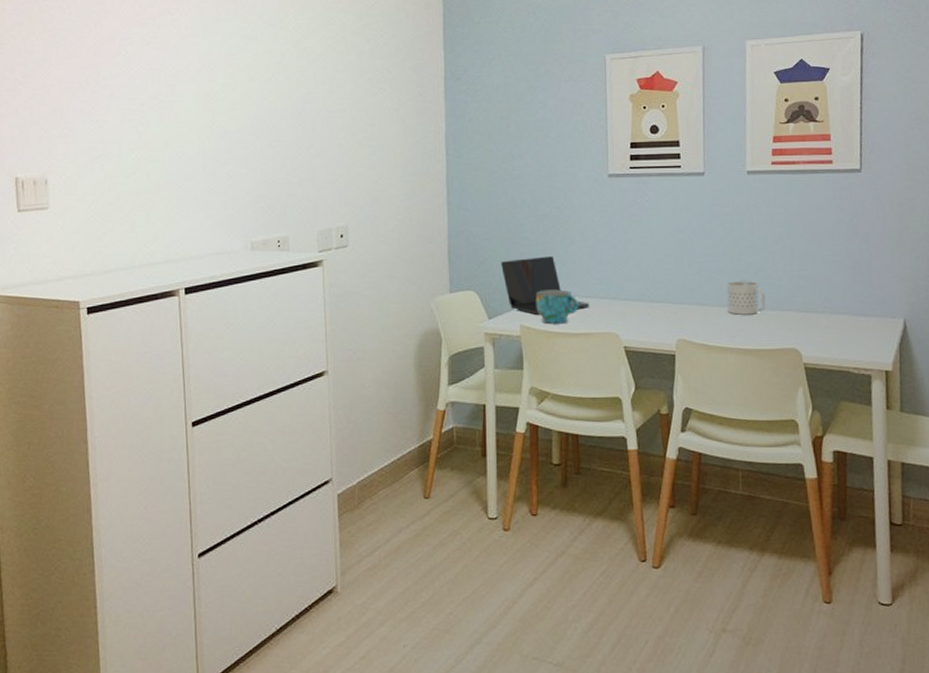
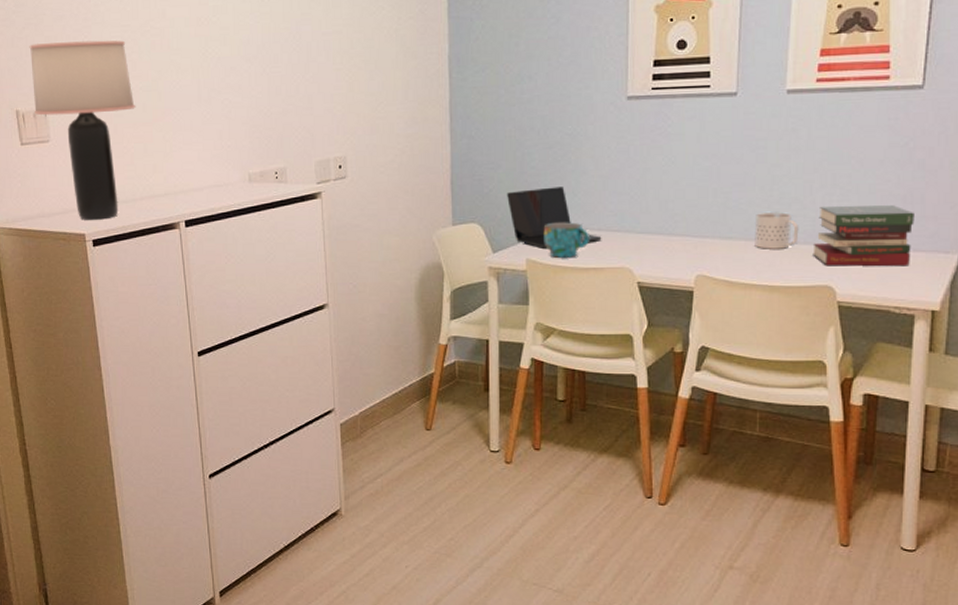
table lamp: none [34,112,141,287] -> present [29,40,136,220]
books: none [778,274,864,331] -> present [813,205,914,267]

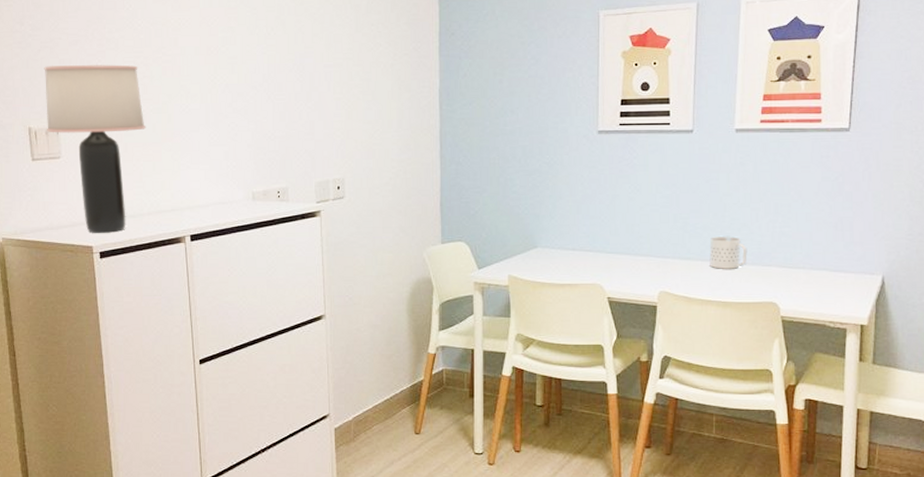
laptop: present [507,187,602,248] -> none [491,210,576,266]
cup: present [543,222,589,259] -> none [524,242,565,275]
books: present [813,205,914,267] -> none [759,232,845,286]

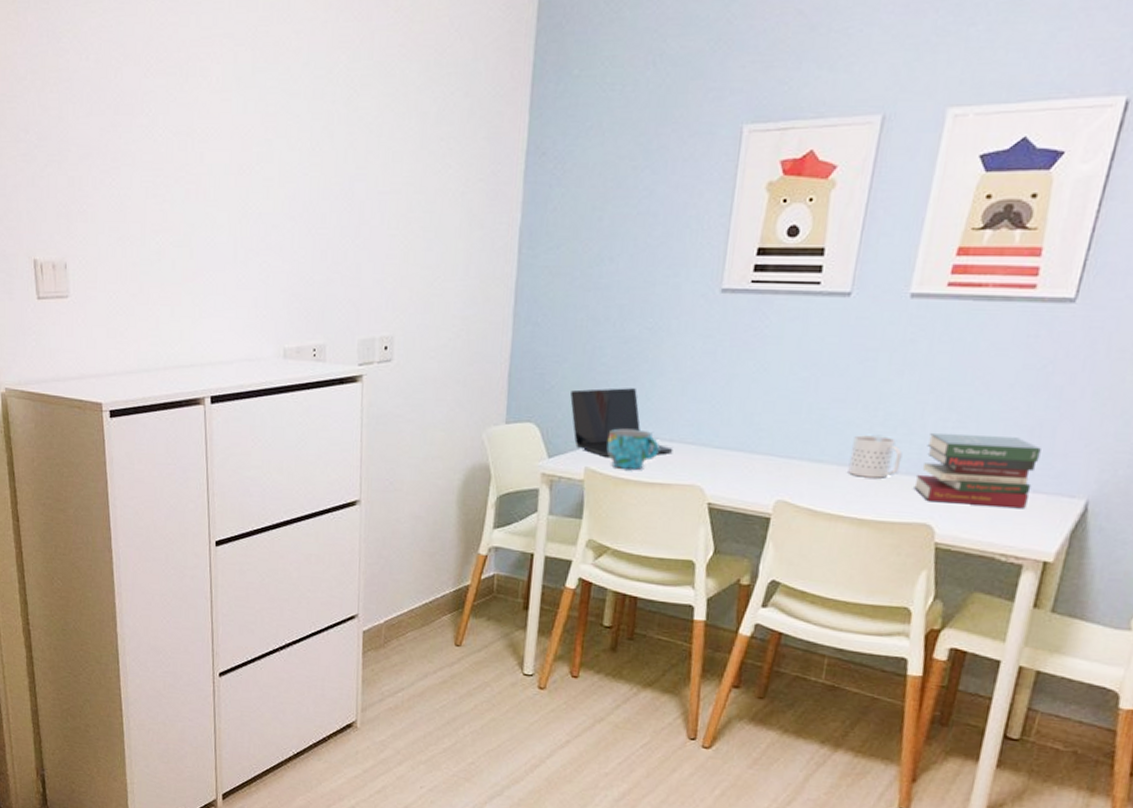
table lamp: present [44,64,146,233] -> none [51,185,165,389]
laptop: none [491,210,576,266] -> present [570,388,673,457]
cup: none [524,242,565,275] -> present [606,428,659,470]
books: none [759,232,845,286] -> present [914,433,1041,509]

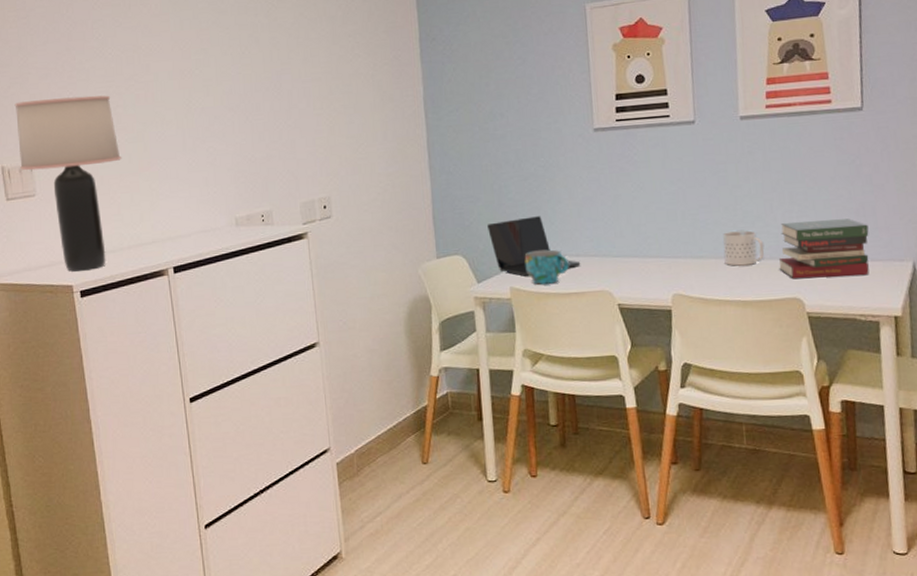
table lamp: none [51,185,165,389] -> present [14,95,122,272]

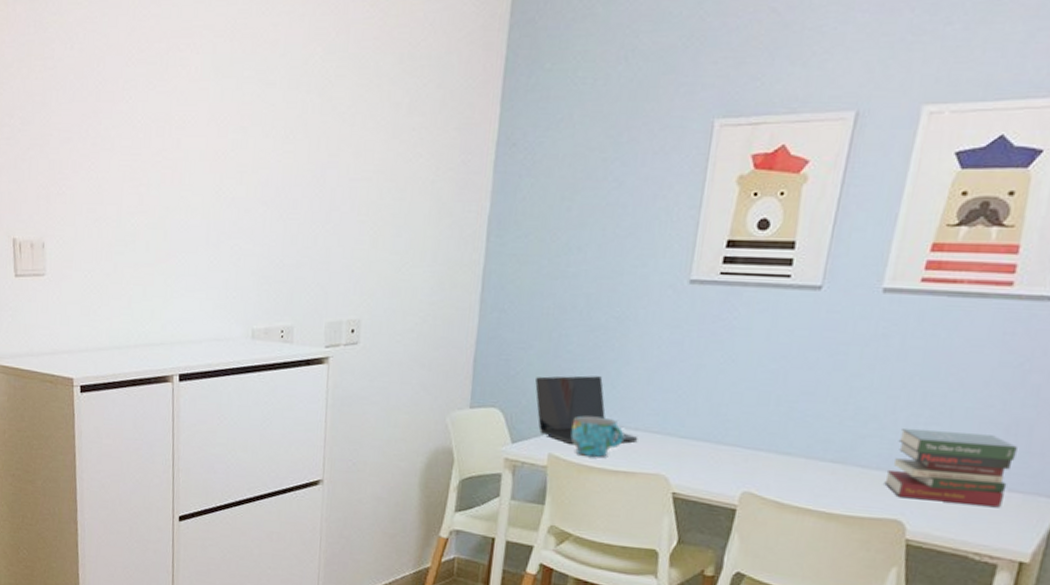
table lamp: present [14,95,122,272] -> none [32,167,139,365]
mug: present [723,230,765,266] -> none [816,428,873,473]

